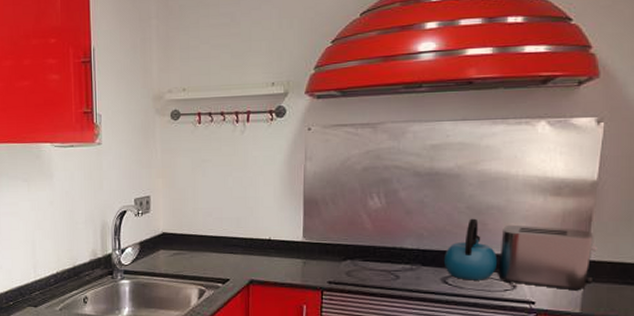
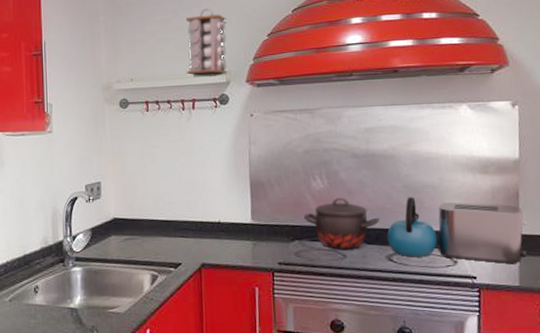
spice rack: none [243,11,288,87] -> present [185,8,229,77]
cooking pot: none [357,217,438,270] -> present [303,197,380,250]

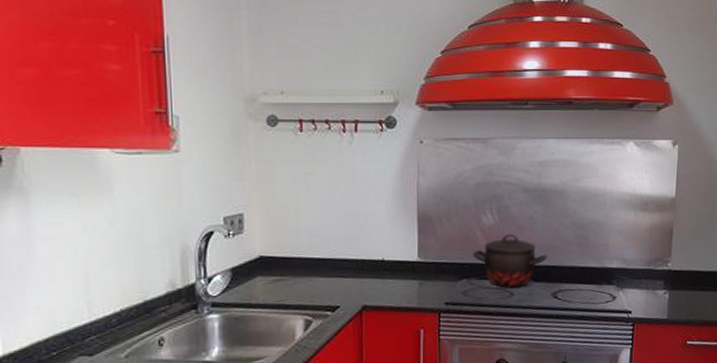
spice rack: present [185,8,229,77] -> none [348,14,397,95]
kettle: present [387,197,438,257] -> none [554,233,600,294]
toaster: present [437,202,528,265] -> none [599,239,678,299]

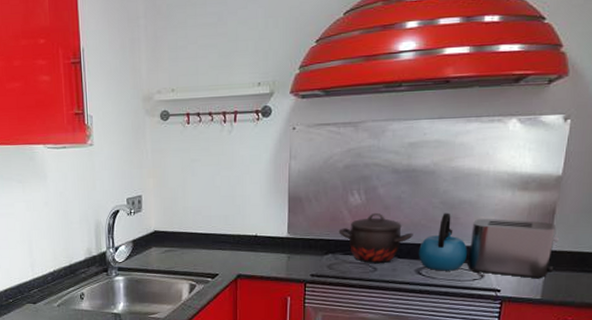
kettle: none [554,233,600,294] -> present [419,213,468,271]
toaster: none [599,239,678,299] -> present [466,219,559,279]

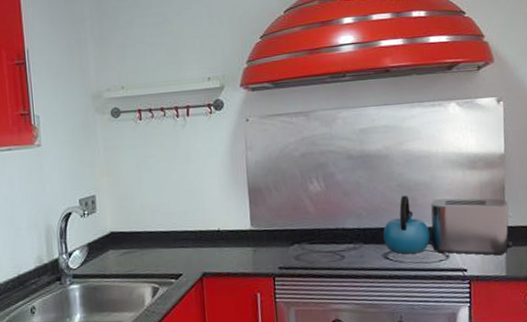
cooking pot: present [338,212,413,263] -> none [302,199,376,251]

